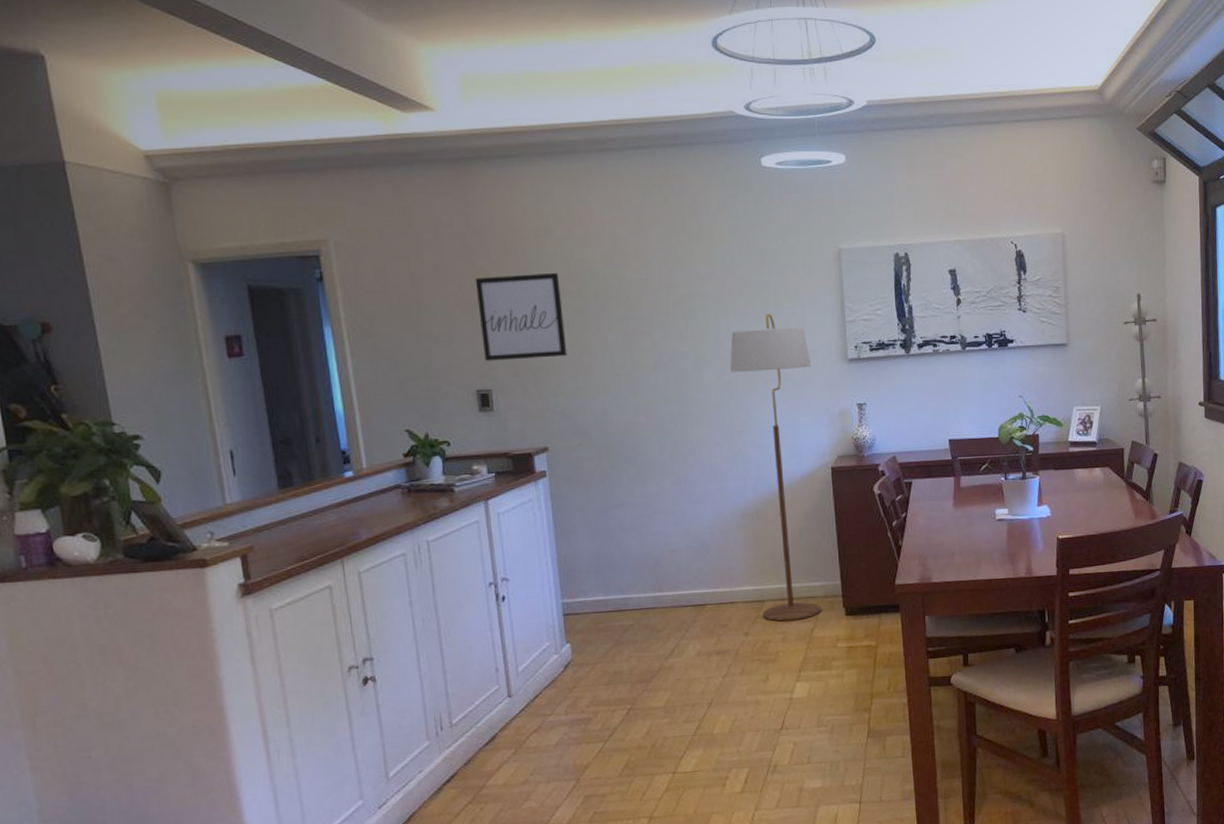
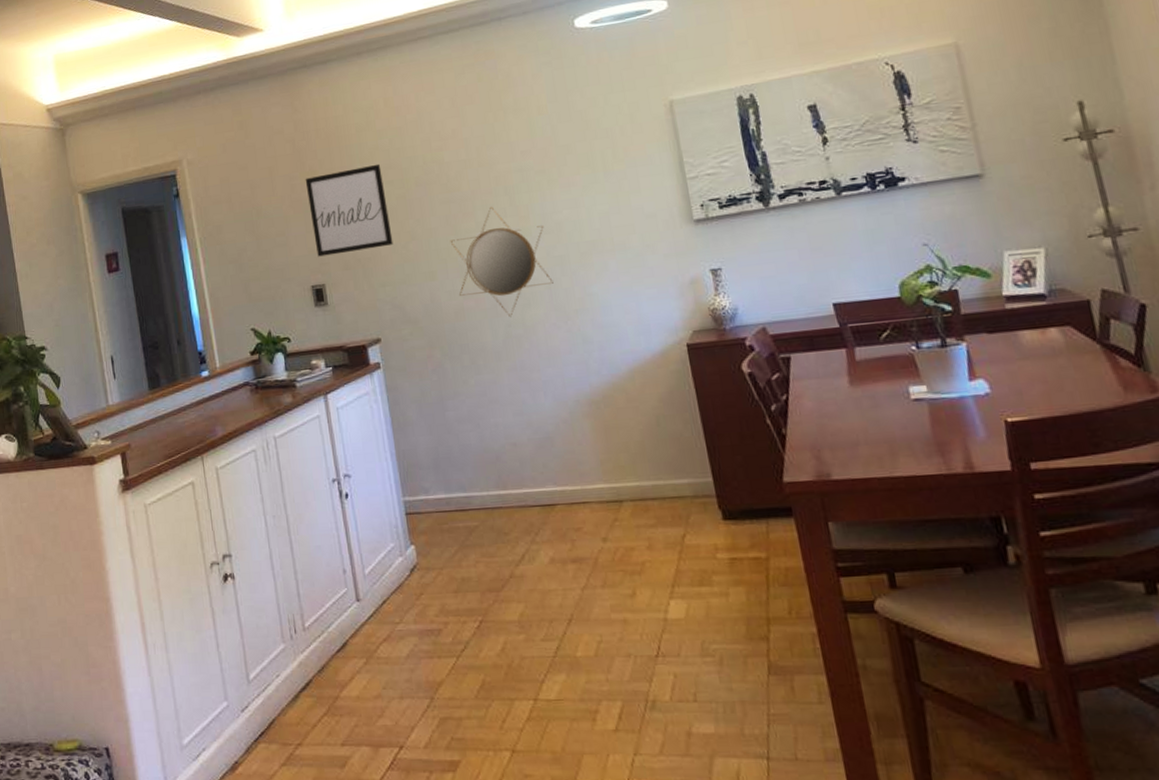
home mirror: none [625,328,721,435] -> present [450,206,554,318]
floor lamp: present [730,313,822,622] -> none [558,179,693,526]

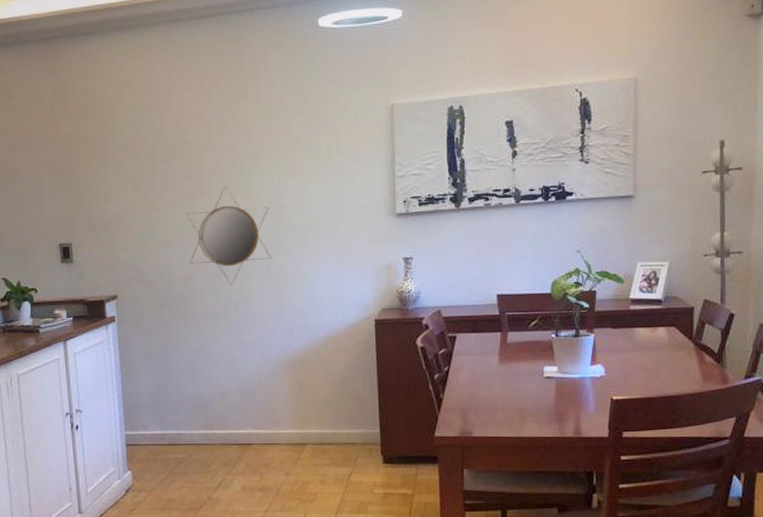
wall art: present [305,163,394,257] -> none [60,137,136,218]

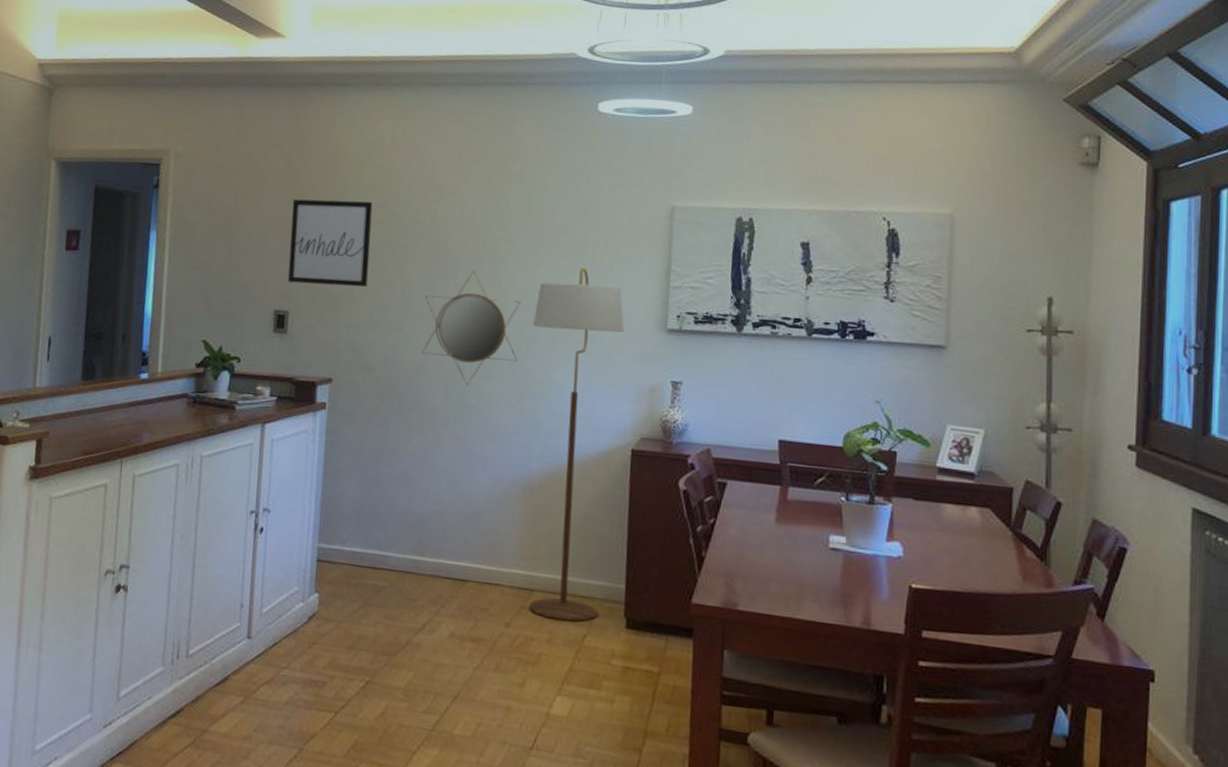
wall art: none [60,137,136,218] -> present [288,199,373,287]
floor lamp: none [281,170,360,465] -> present [528,268,625,622]

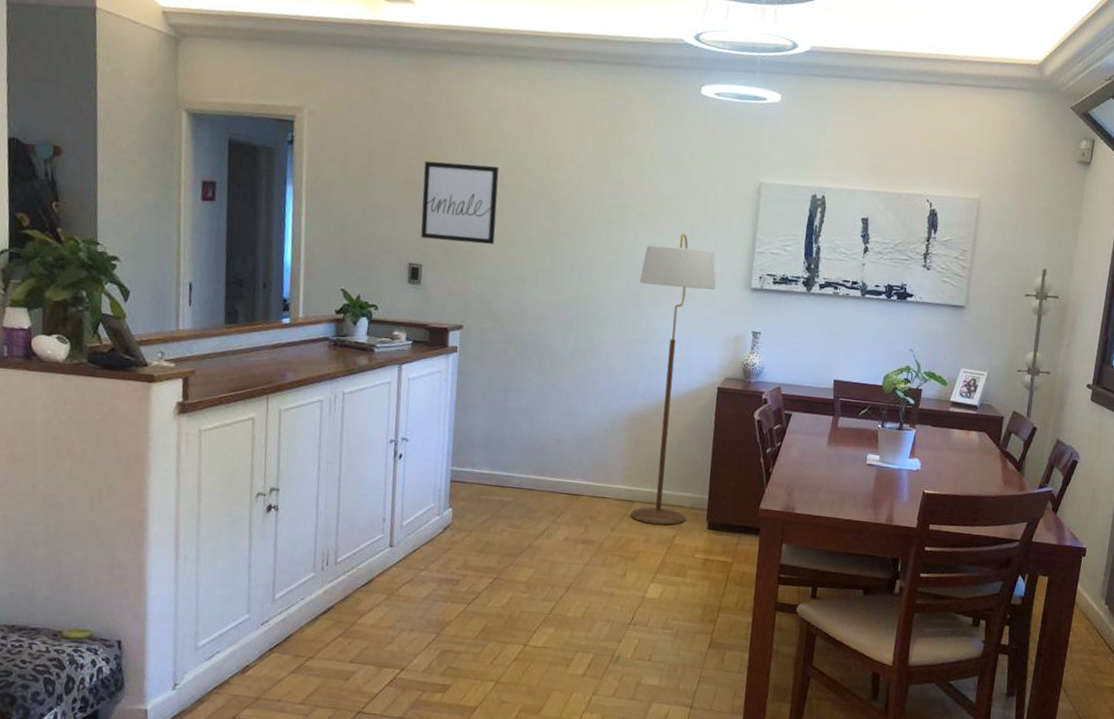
home mirror: present [420,270,521,386] -> none [542,233,630,334]

